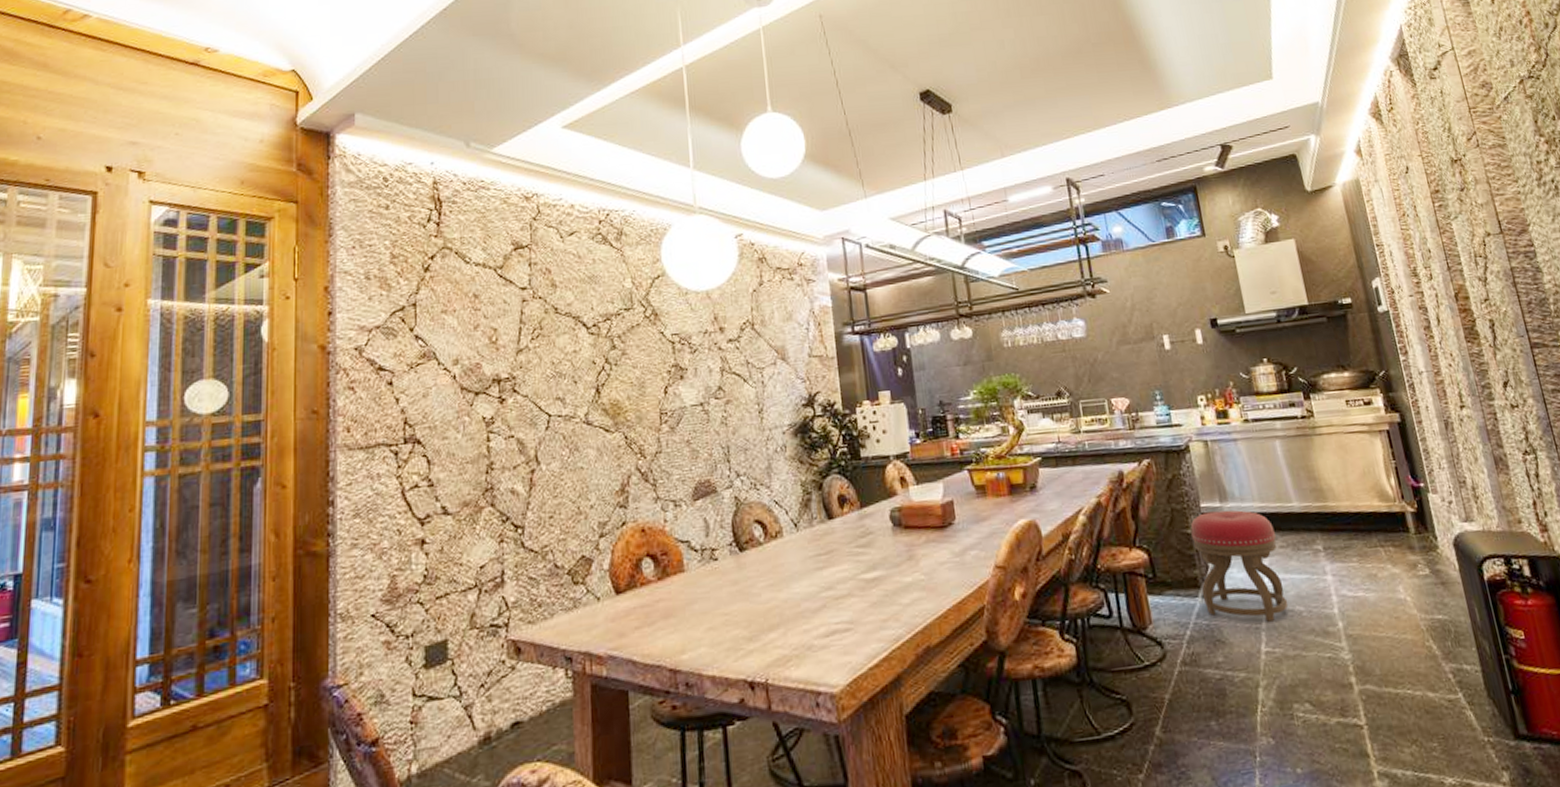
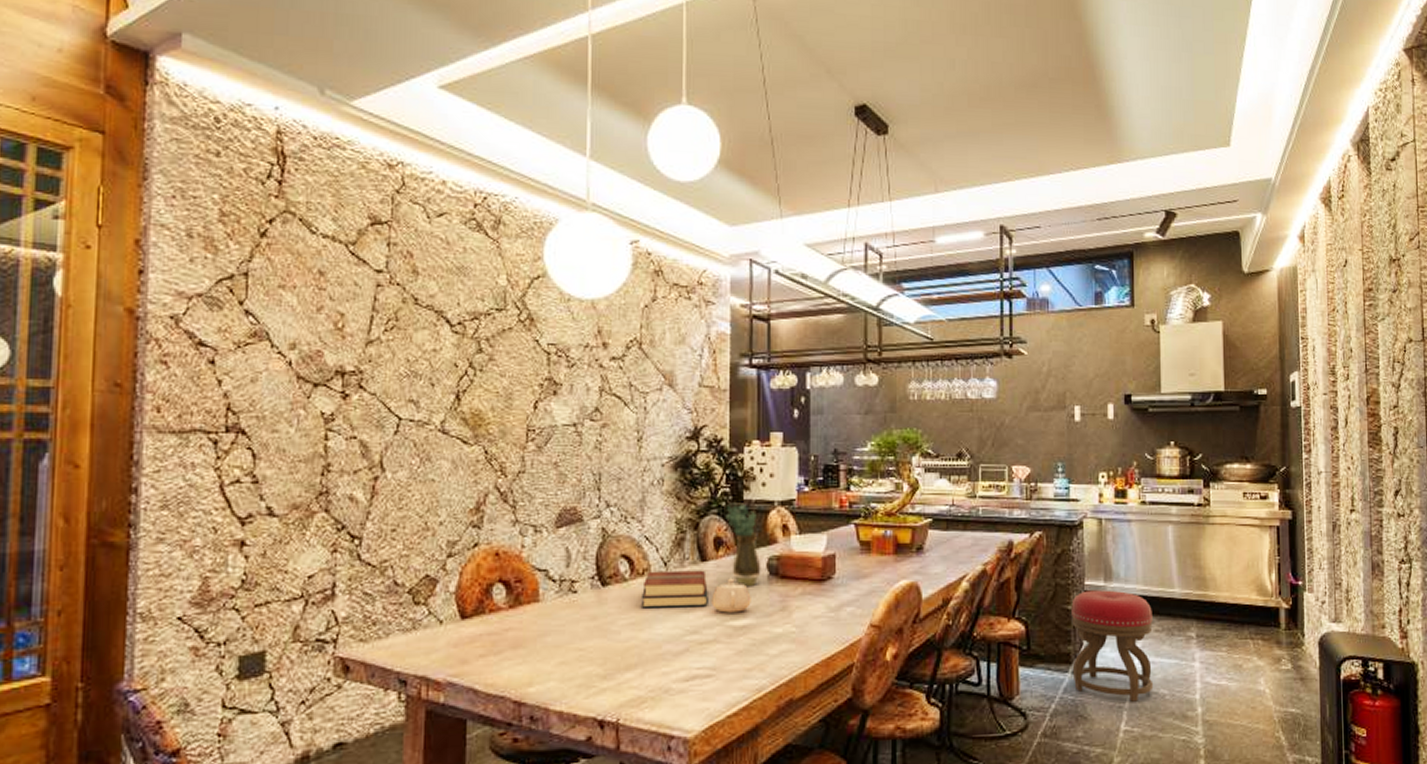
books: none [776,527,839,570] -> present [640,570,708,608]
teapot: none [841,532,879,567] -> present [711,578,751,613]
vase: none [846,460,886,540] -> present [725,501,761,587]

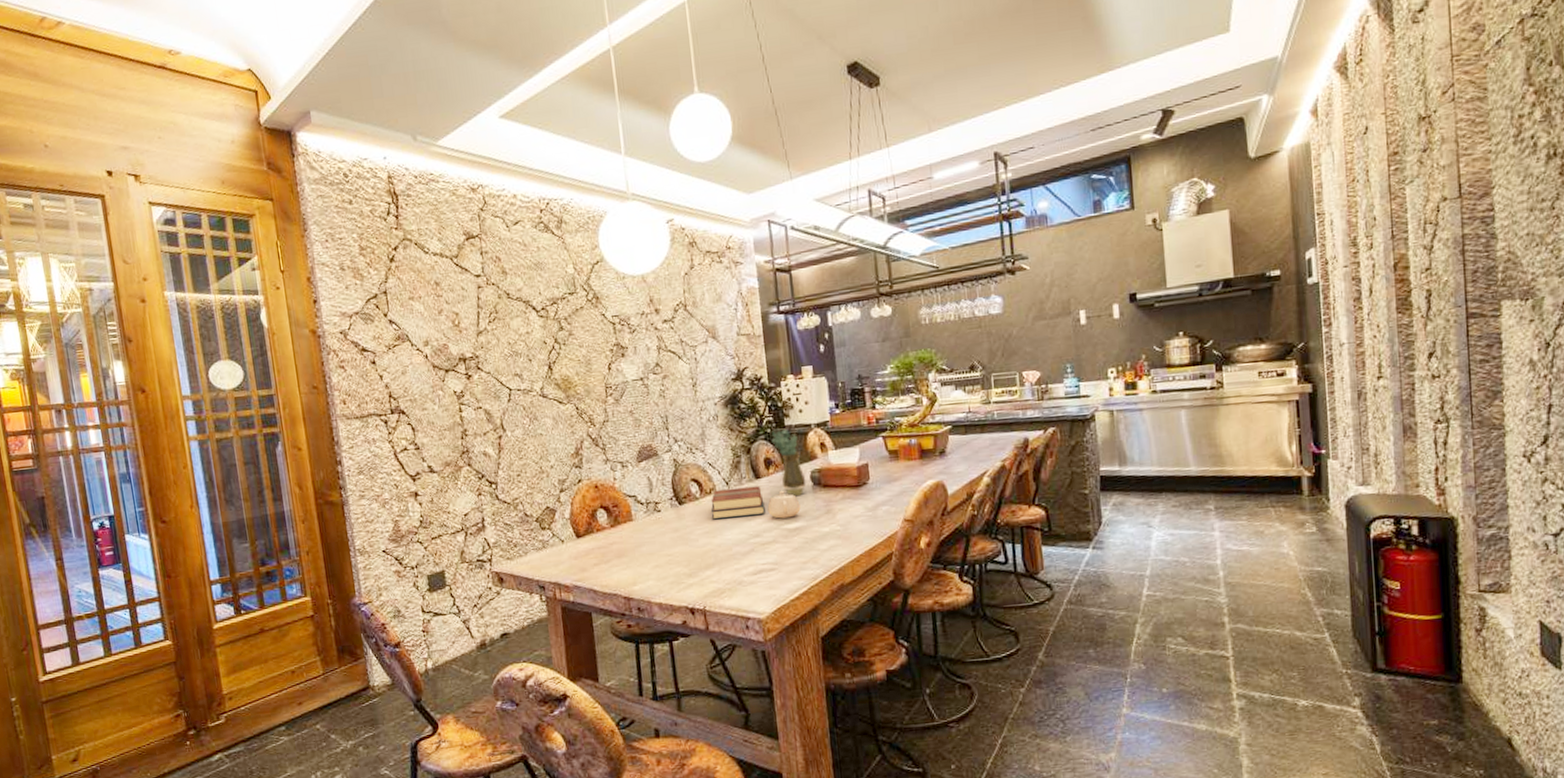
stool: present [1071,590,1154,702] -> none [1088,473,1174,570]

